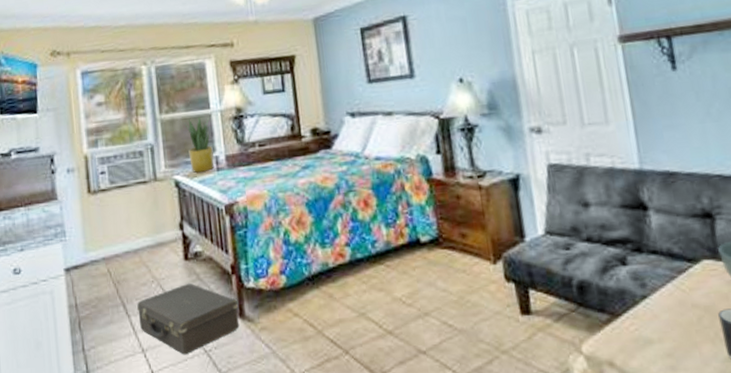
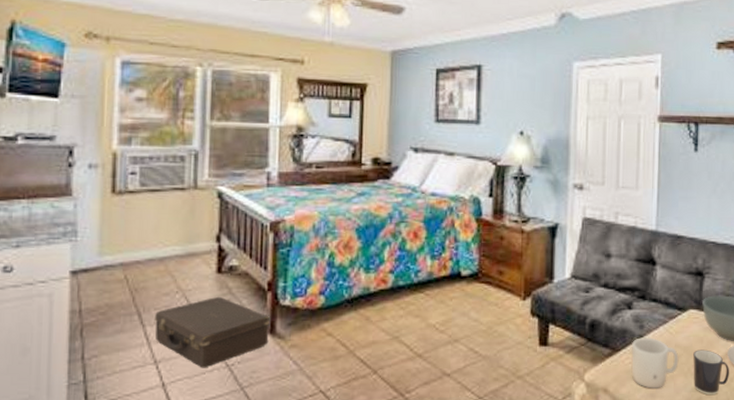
planter: present [184,117,215,173] -> none [238,130,267,186]
mug: none [633,297,701,360] -> present [631,337,679,389]

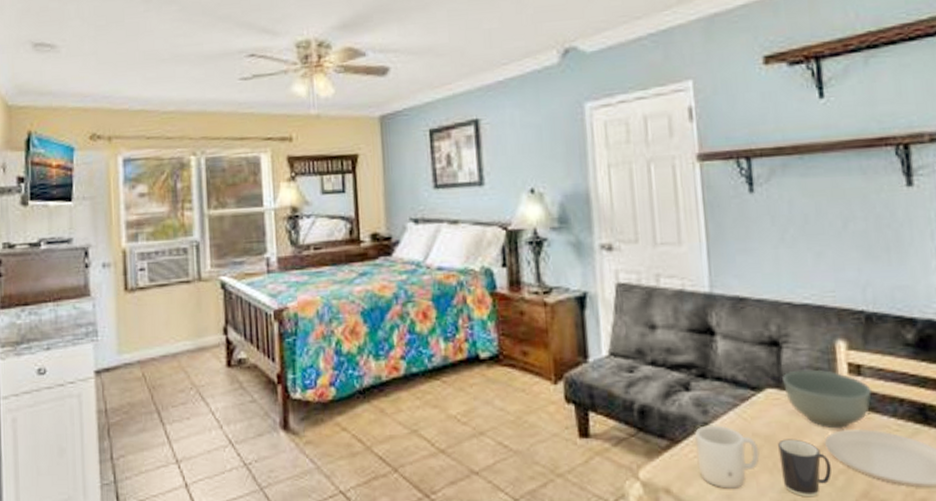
suitcase: present [155,296,271,367] -> none [173,391,283,466]

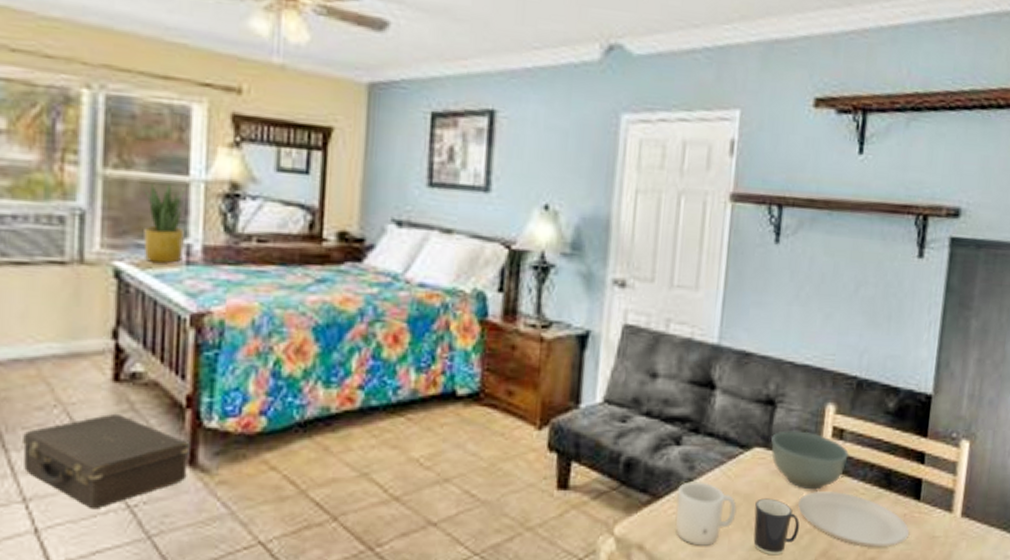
suitcase: none [173,391,283,466] -> present [23,413,190,508]
planter: none [235,215,265,274] -> present [143,184,186,263]

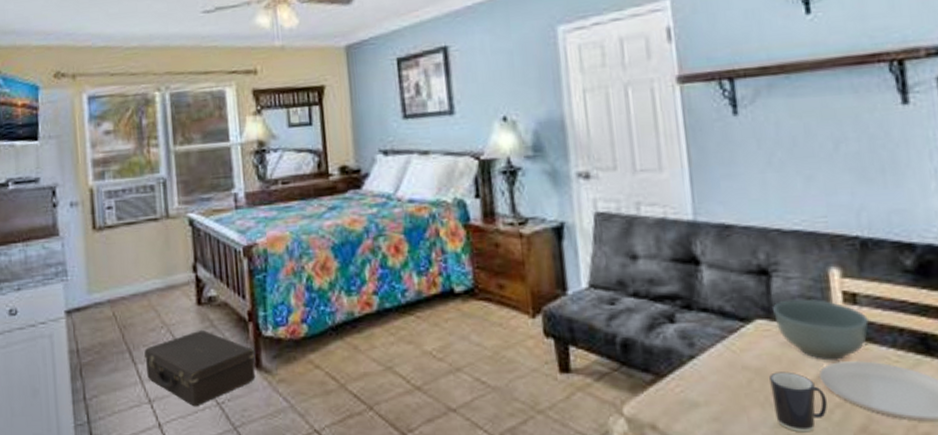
planter: present [143,184,186,263] -> none [201,150,233,211]
mug: present [675,481,737,546] -> none [680,358,750,424]

